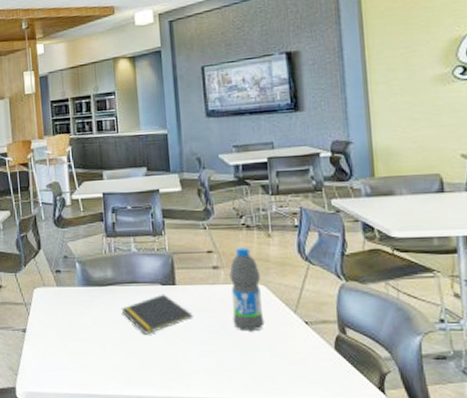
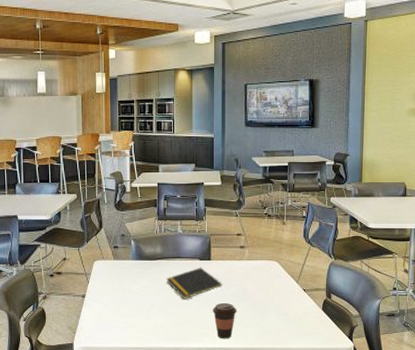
coffee cup: none [183,339,216,387] -> present [212,302,237,339]
water bottle: present [229,247,265,332] -> none [252,232,275,297]

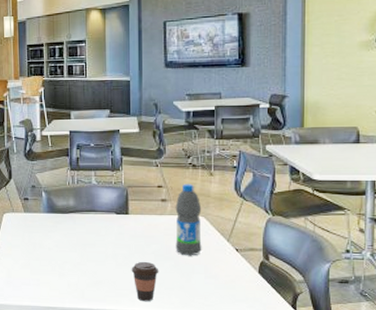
notepad: present [166,267,222,299] -> none [80,222,142,257]
water bottle: none [252,232,275,297] -> present [175,184,202,256]

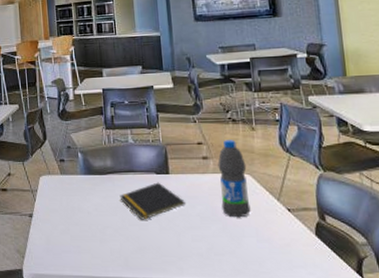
notepad: none [80,222,142,257] -> present [119,182,186,220]
coffee cup: present [131,261,159,302] -> none [176,224,207,270]

